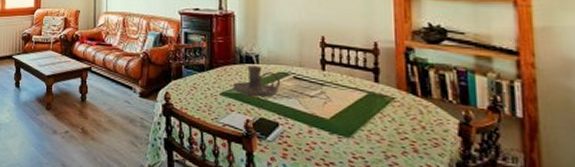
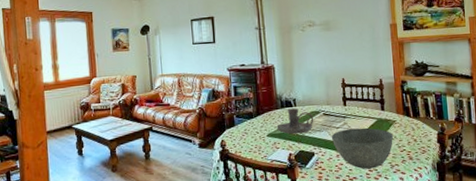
bowl: none [302,99,392,156] -> present [331,127,394,169]

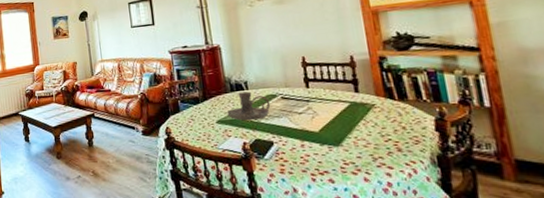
bowl: present [331,127,394,169] -> none [292,113,375,162]

